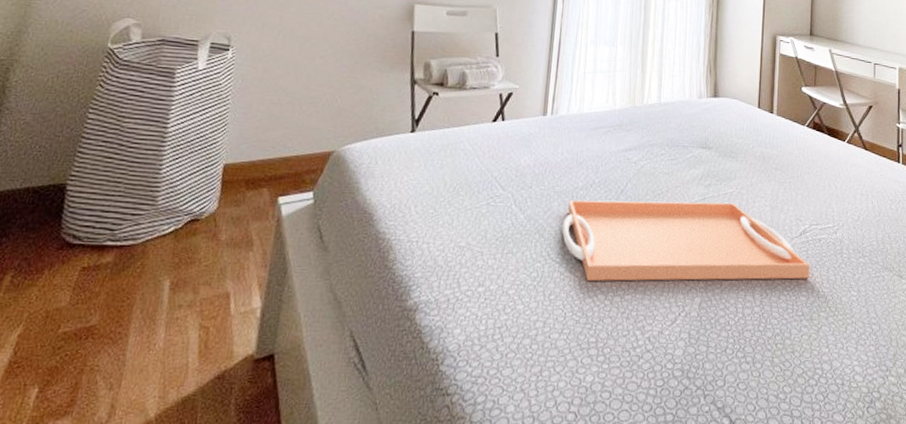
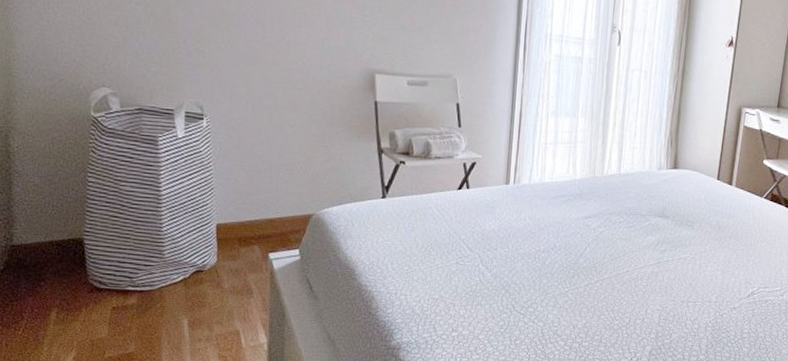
serving tray: present [561,200,810,281] -> none [525,261,755,334]

